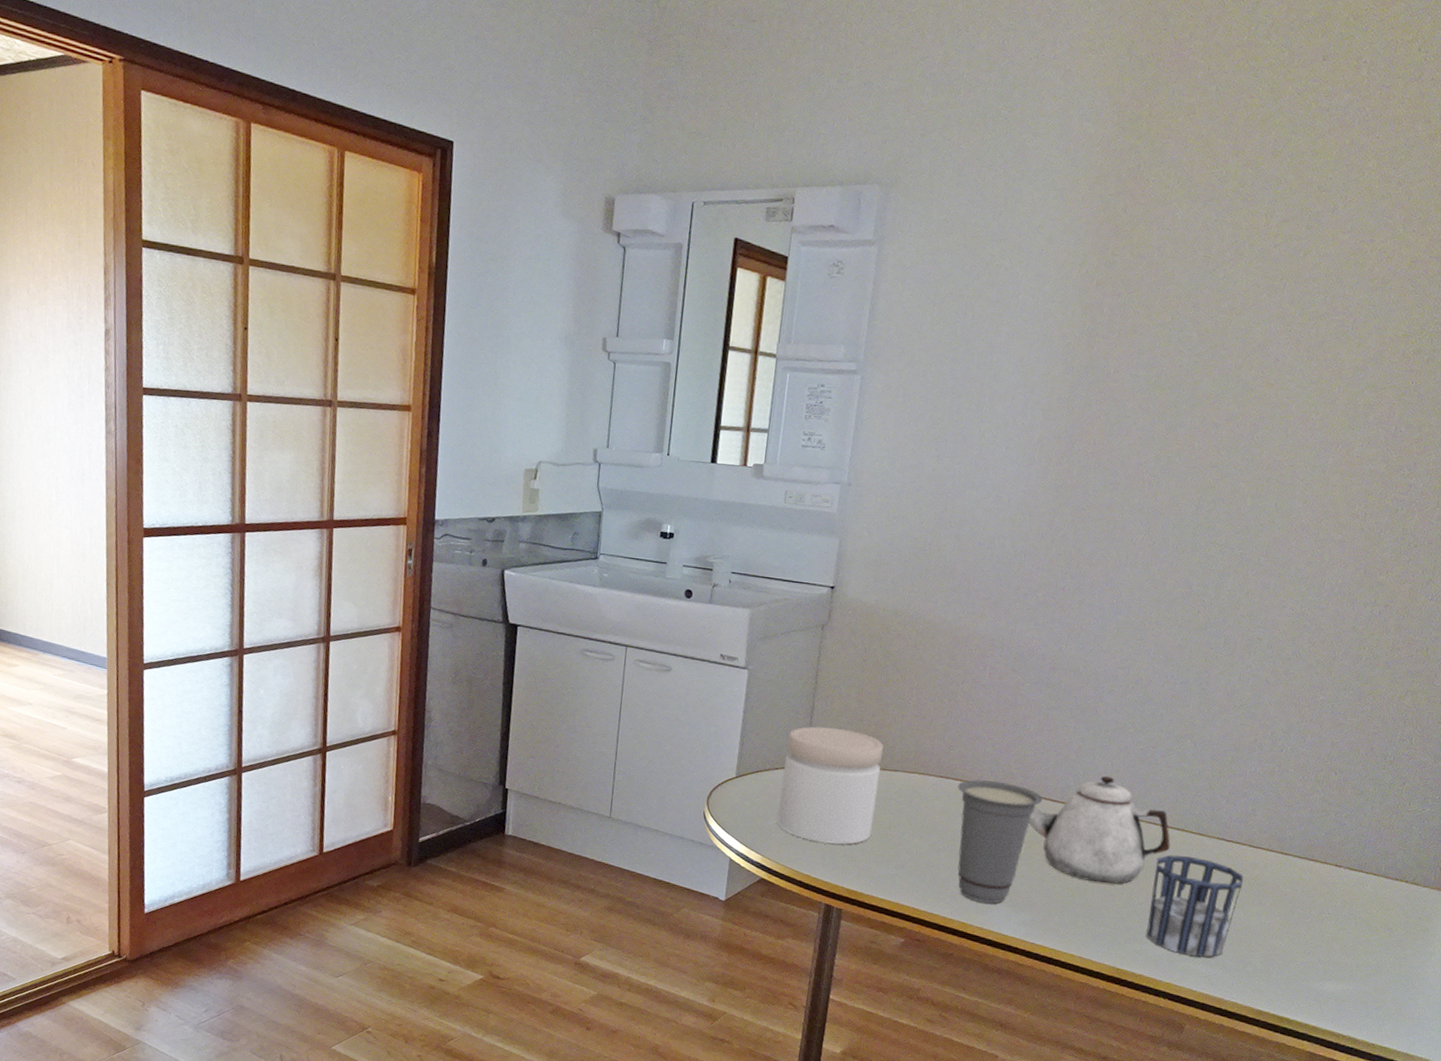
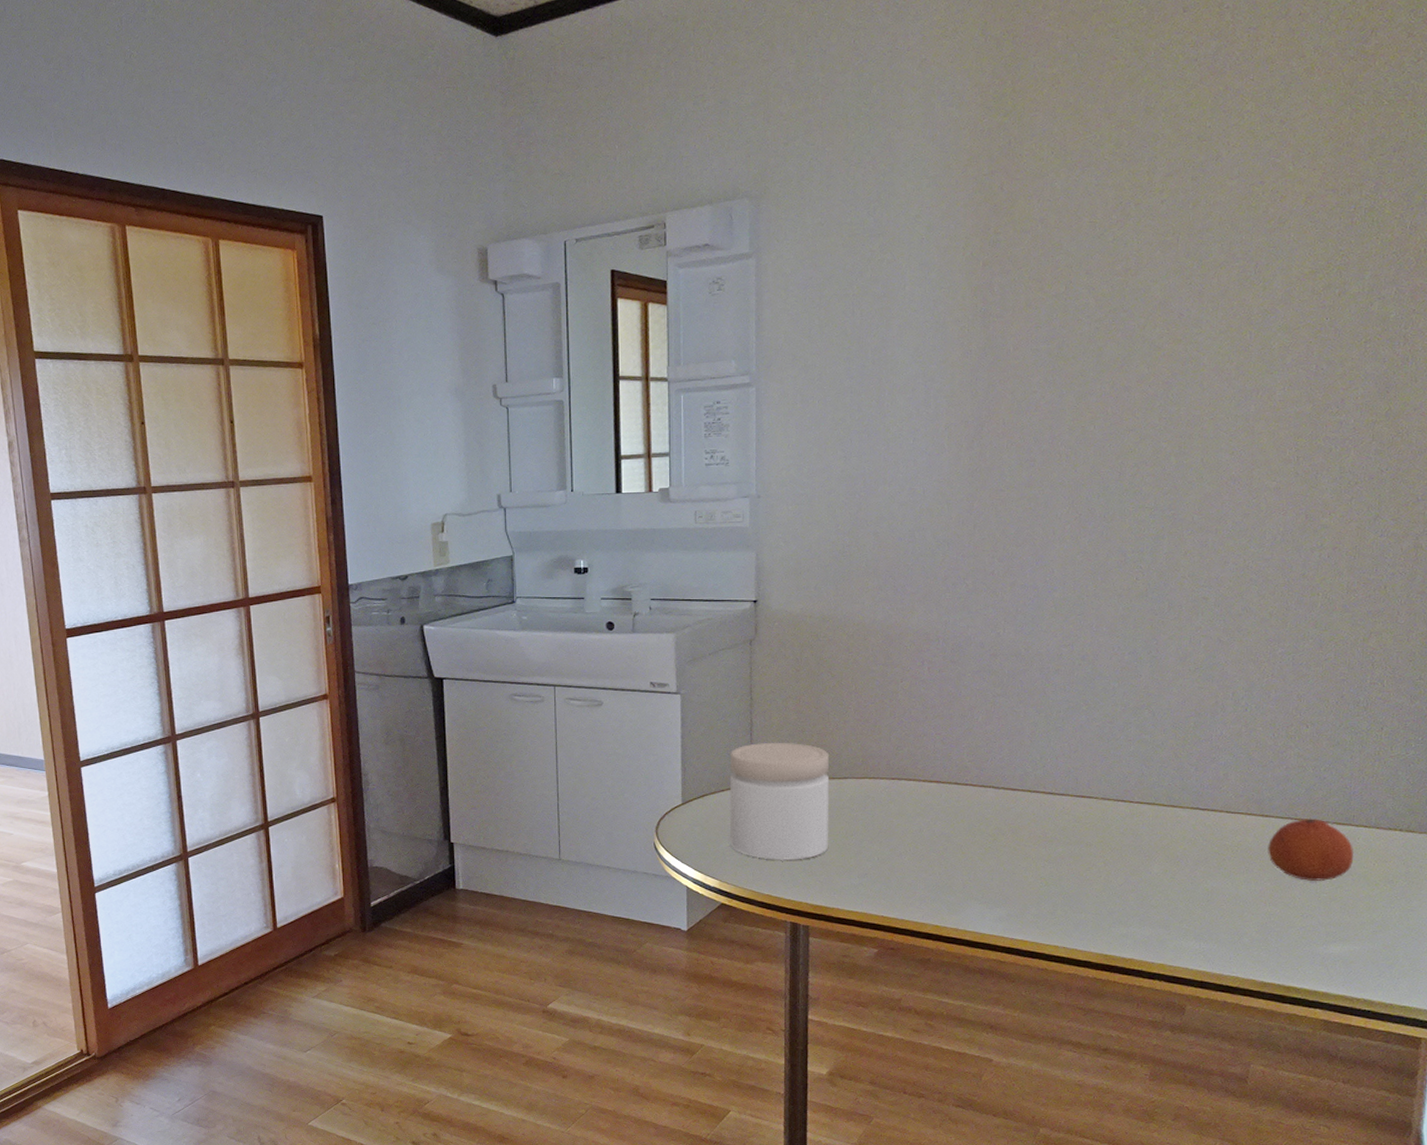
cup: present [957,779,1043,904] -> none [912,777,1002,903]
teapot: present [1028,775,1171,884] -> none [990,757,1142,869]
cup: present [1146,854,1244,958] -> none [1130,831,1226,933]
fruit: none [1281,860,1361,922] -> present [1268,819,1354,881]

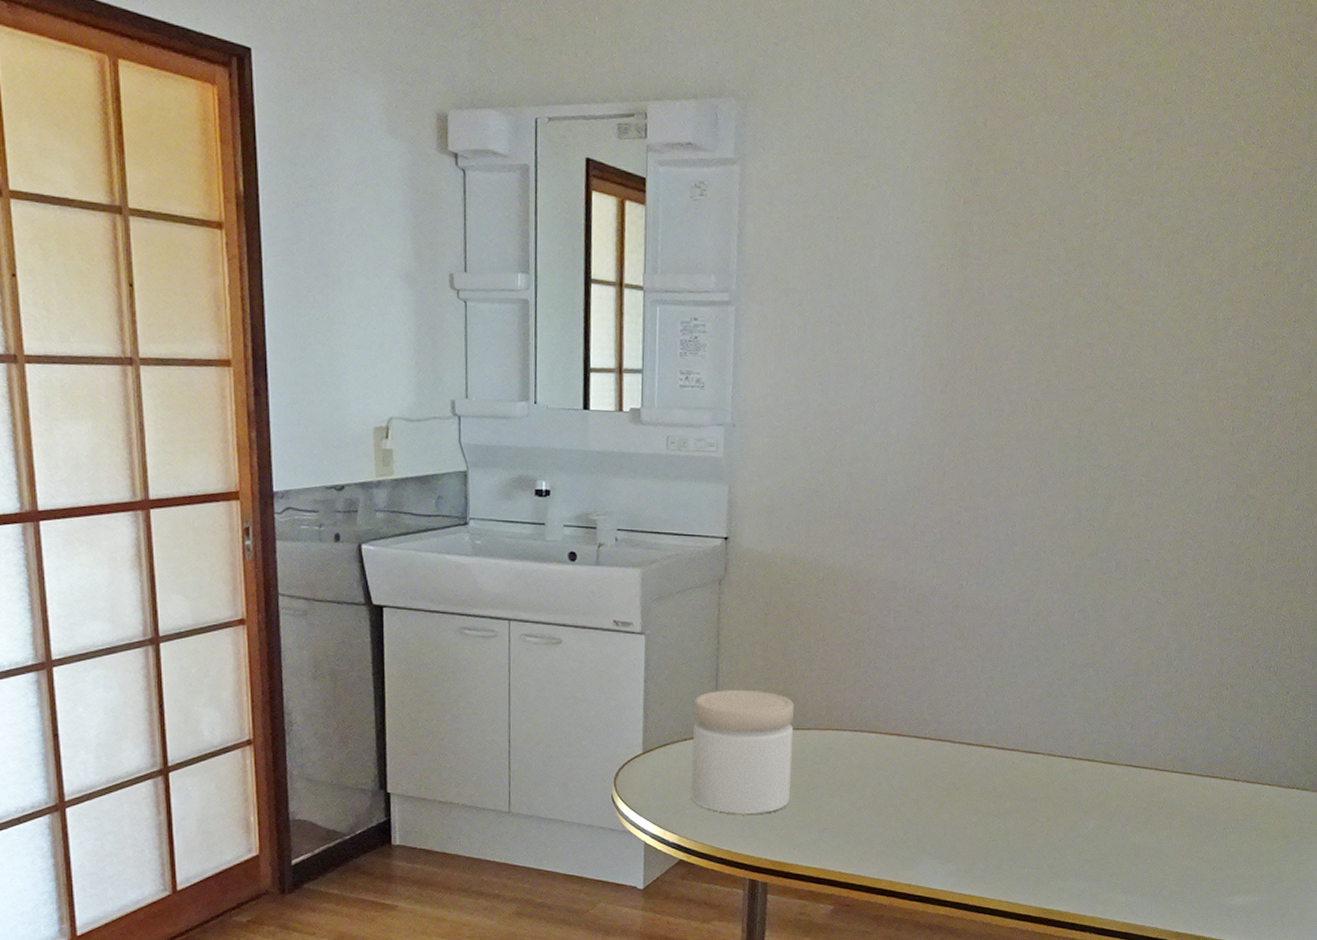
fruit: present [1268,819,1354,881] -> none [1188,777,1259,836]

